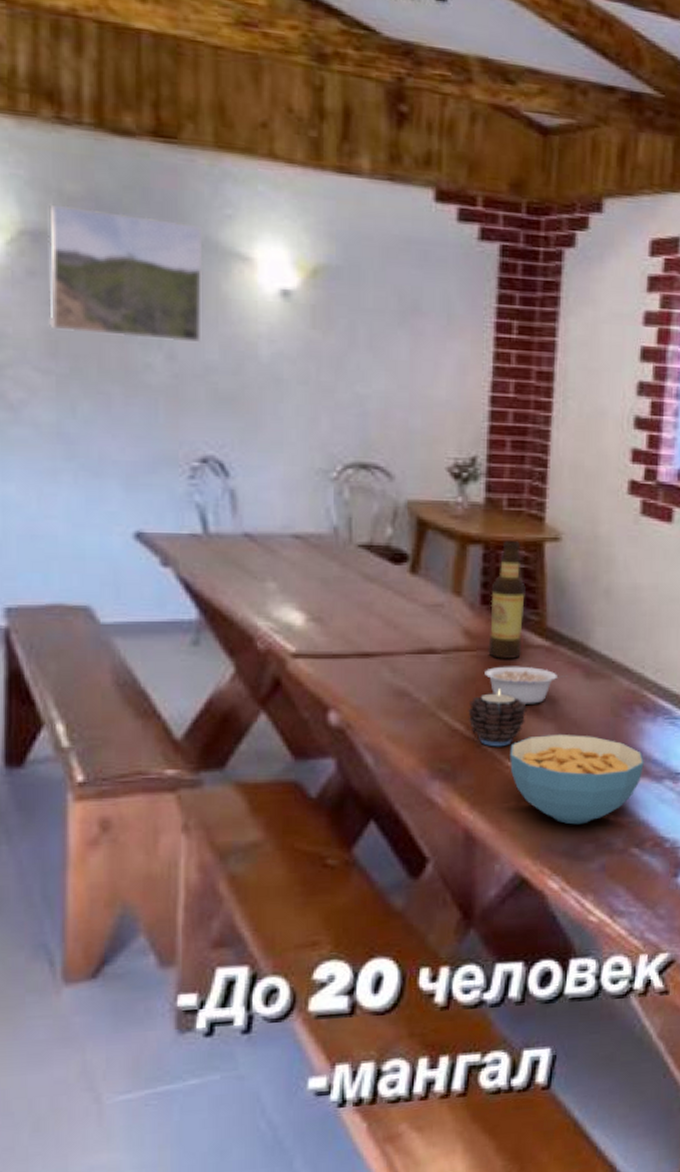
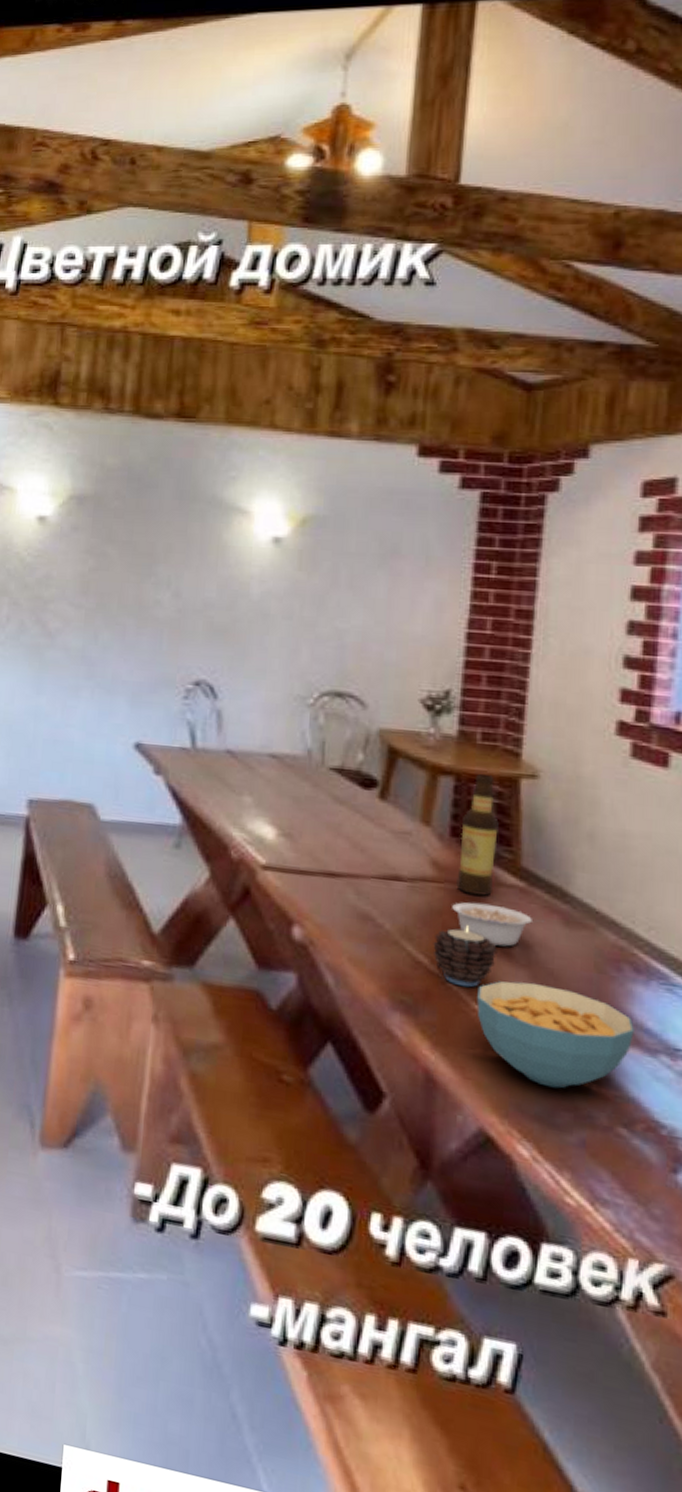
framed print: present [49,205,203,342] -> none [84,475,210,582]

